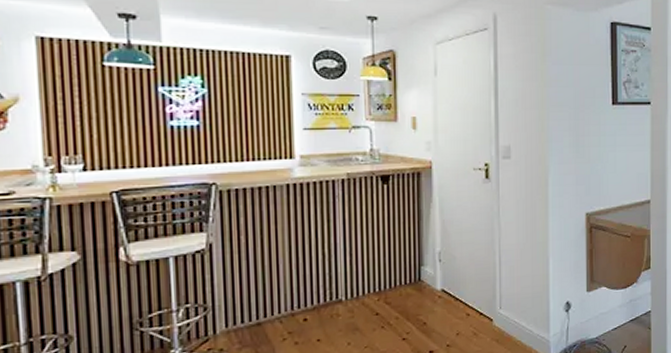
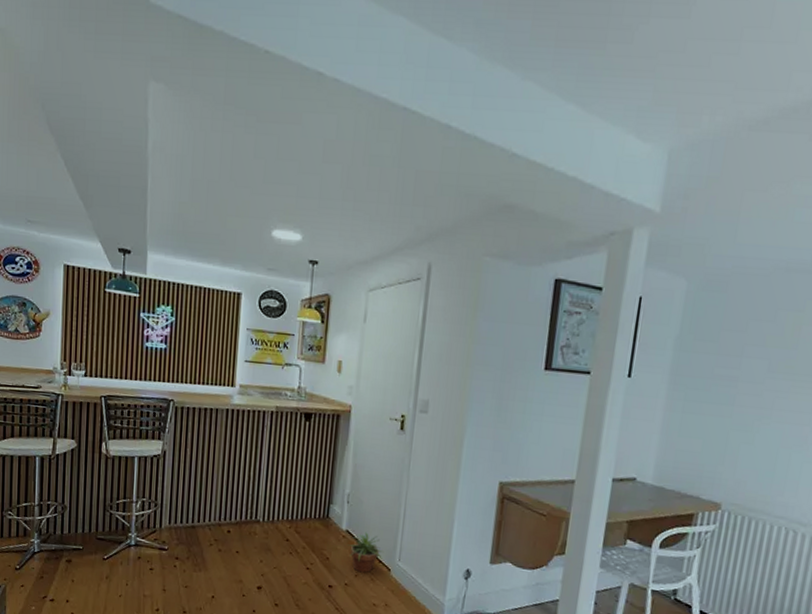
potted plant: none [445,287,484,330] -> present [347,532,384,573]

